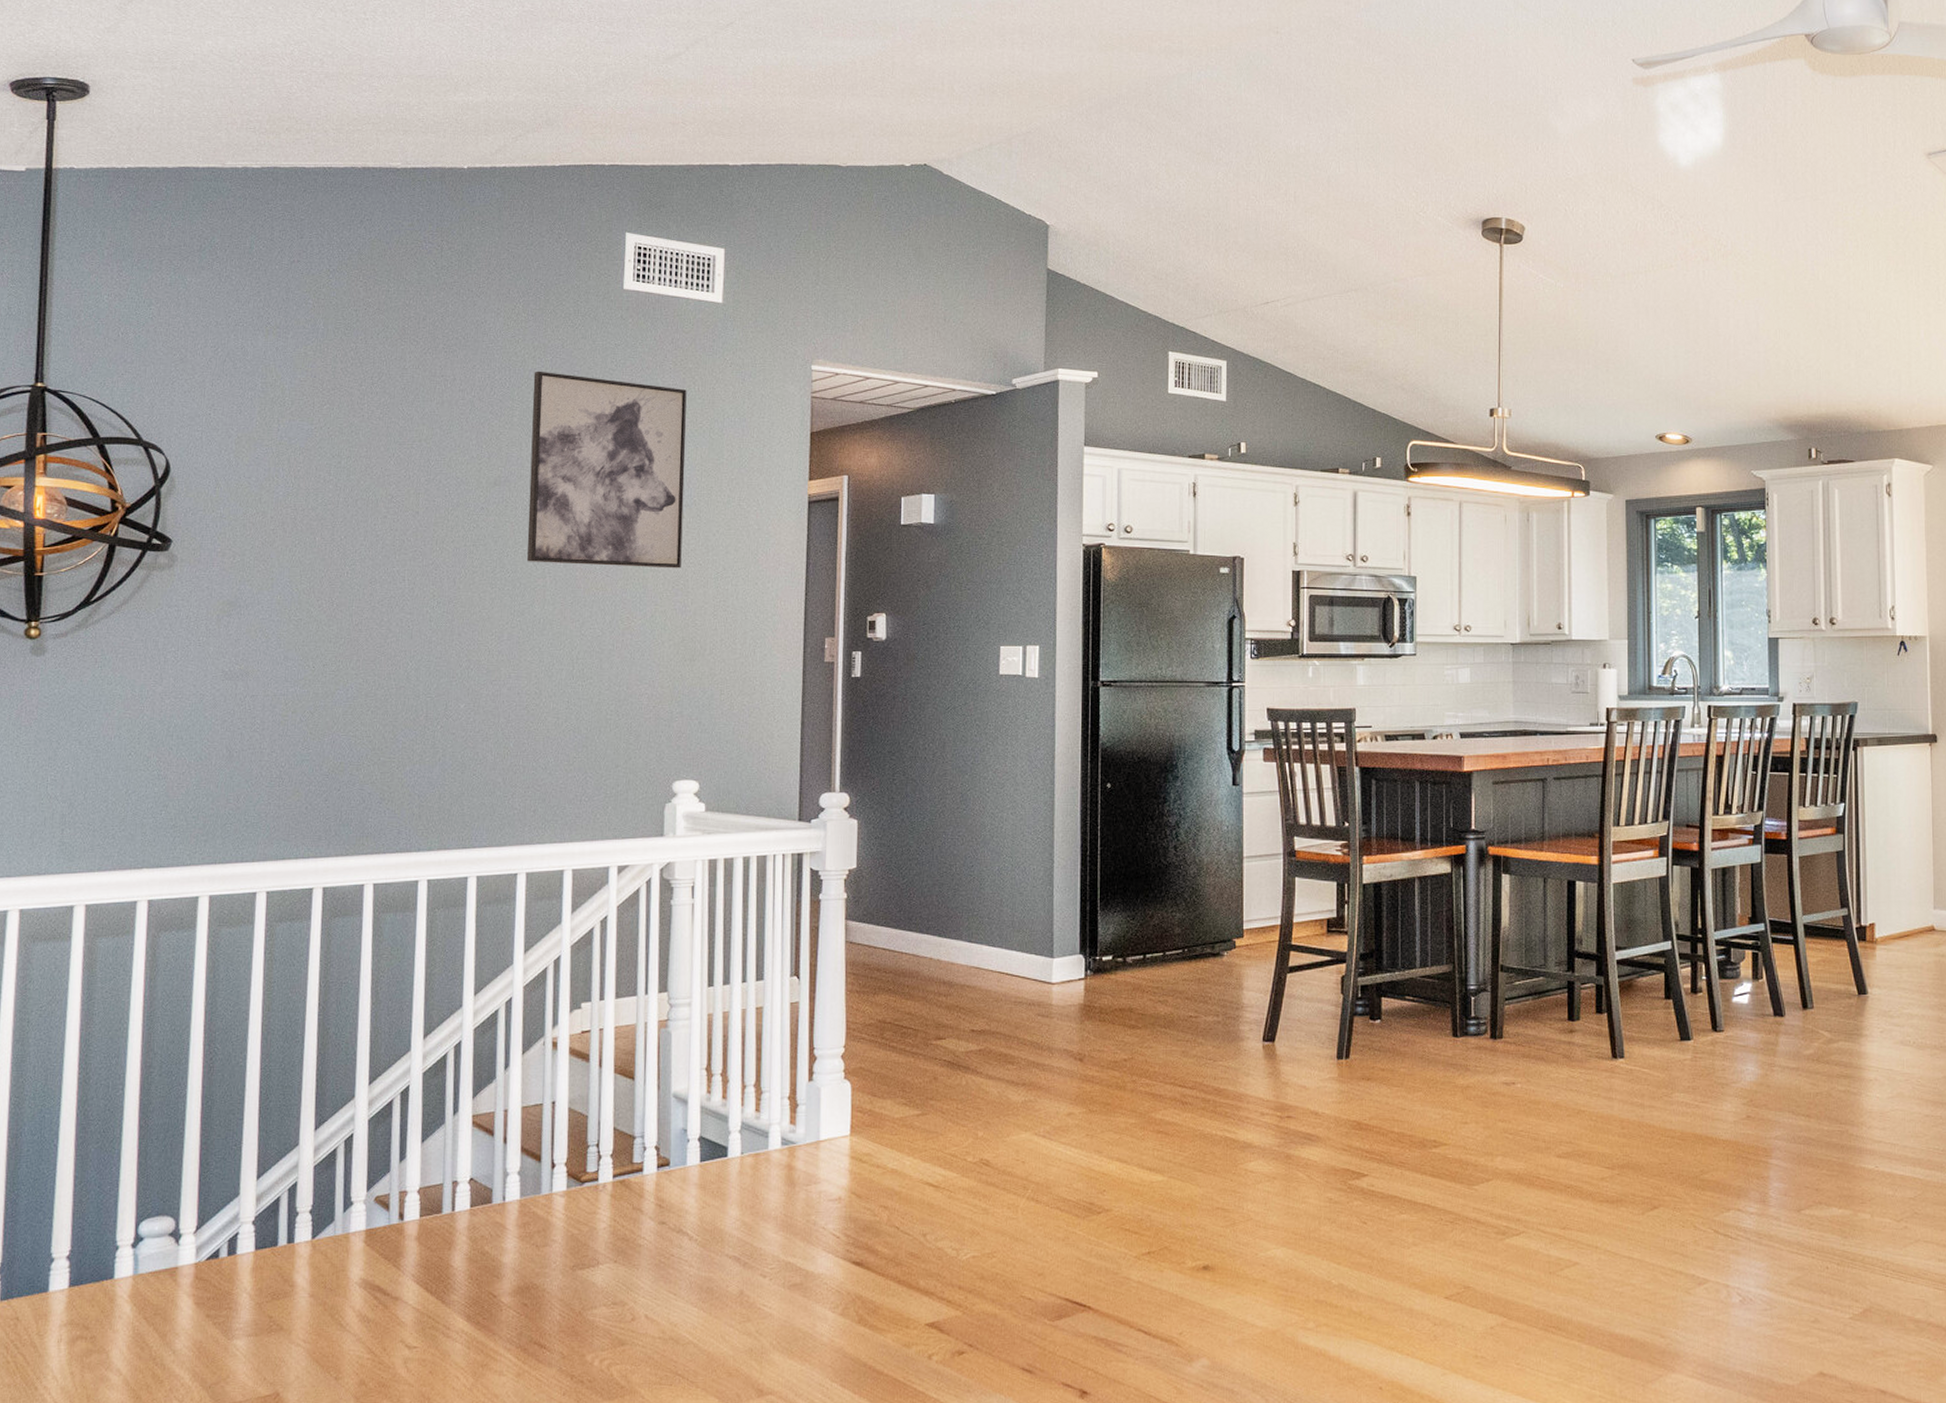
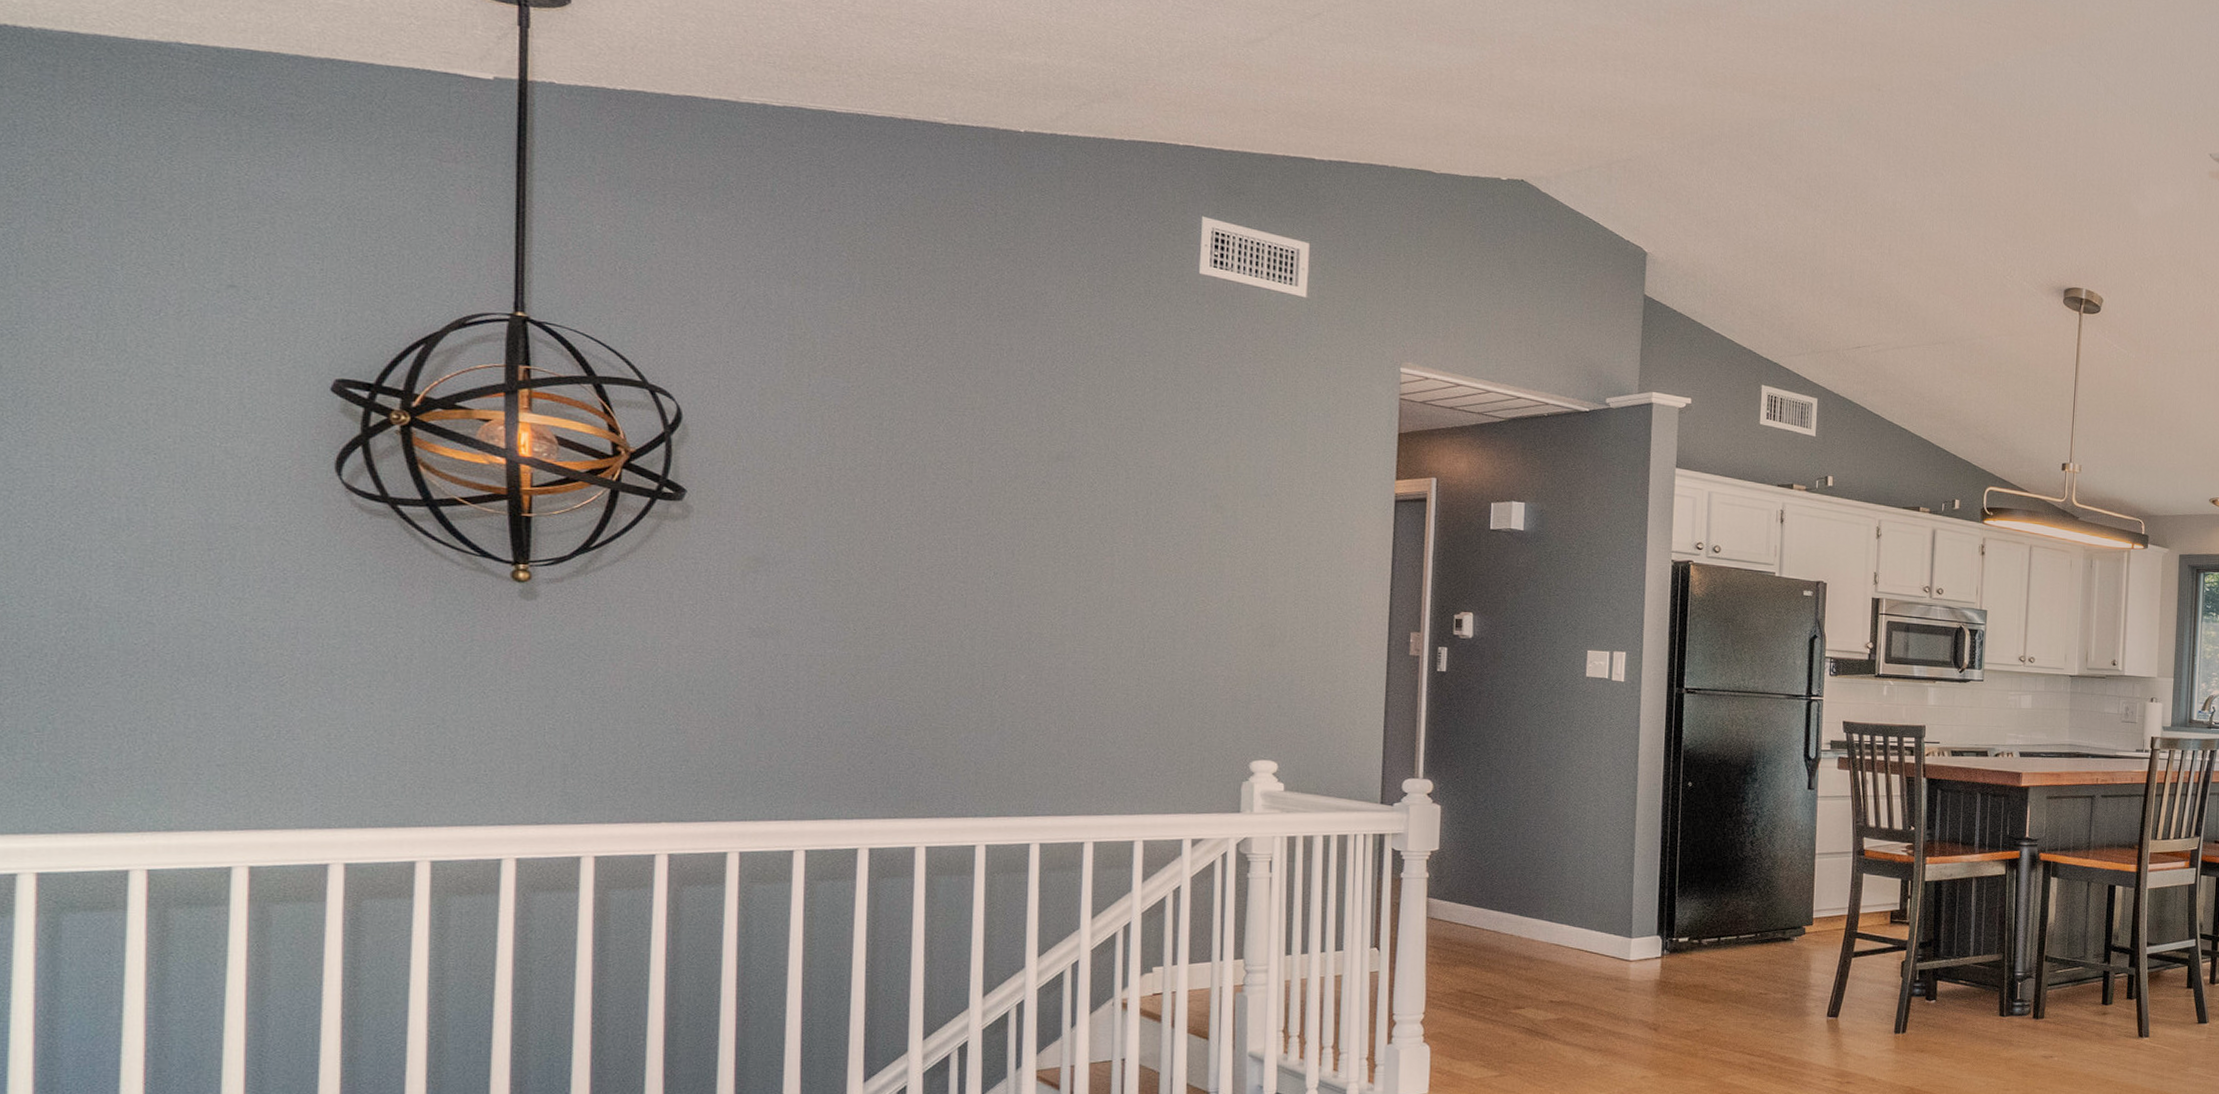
wall art: present [527,371,687,568] -> none [1093,348,1268,556]

